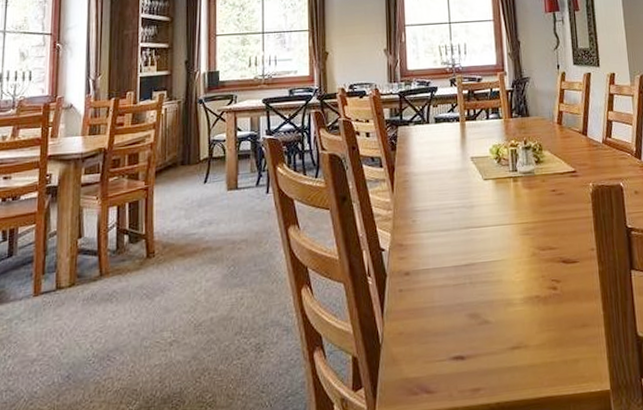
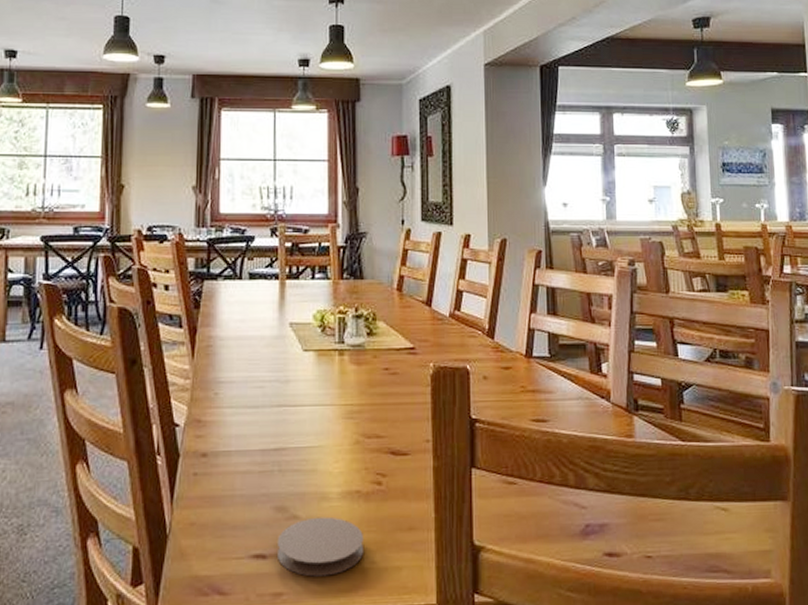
coaster: none [472,320,546,373] -> present [276,516,364,577]

